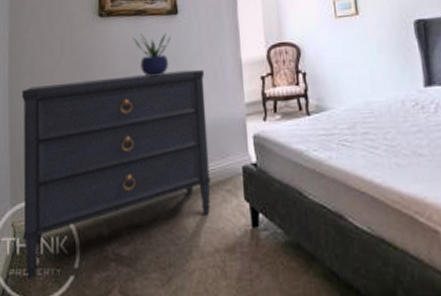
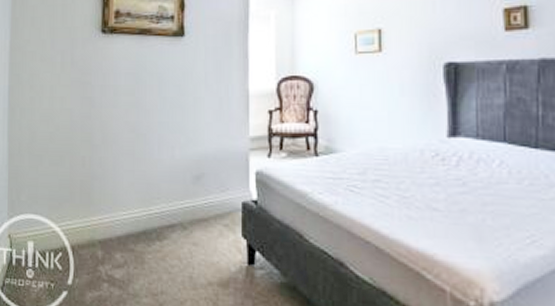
dresser: present [22,69,212,278] -> none [19,97,209,289]
potted plant: present [133,34,171,77] -> none [136,56,175,101]

